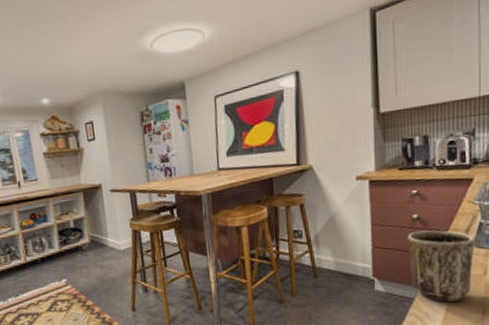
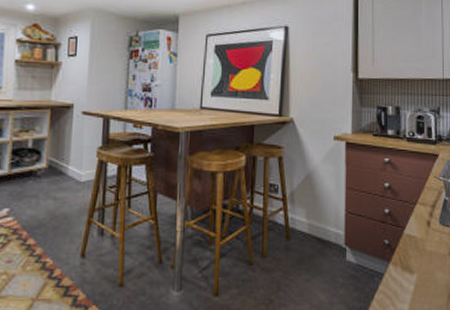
mug: present [408,230,475,302] -> none [379,201,441,282]

